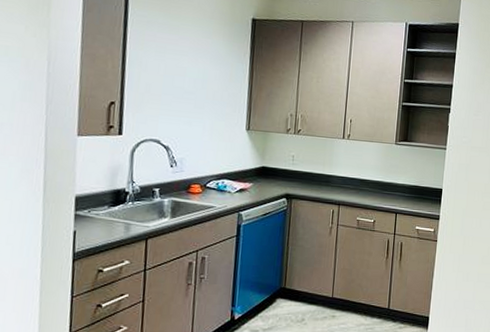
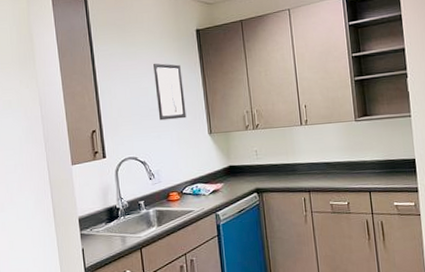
wall art: none [193,43,229,109] -> present [153,63,187,121]

